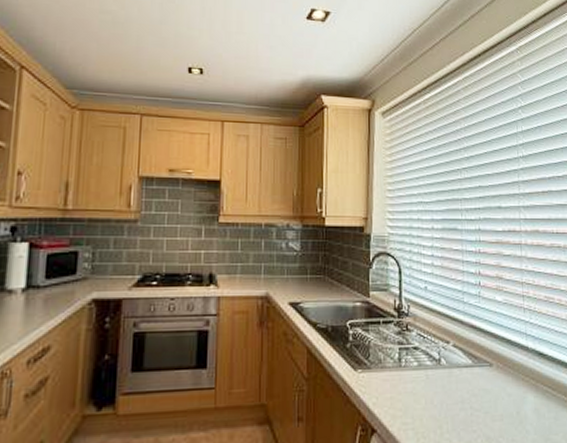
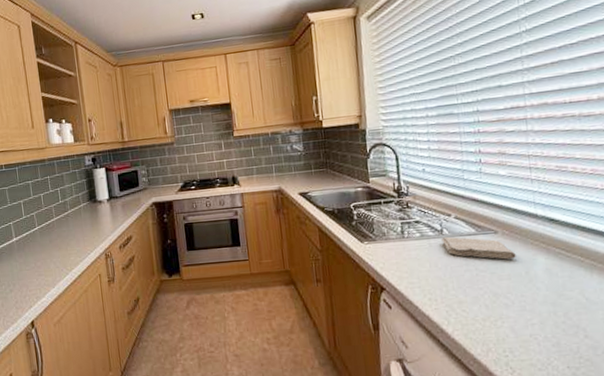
washcloth: none [438,367,508,397] -> present [440,236,516,260]

